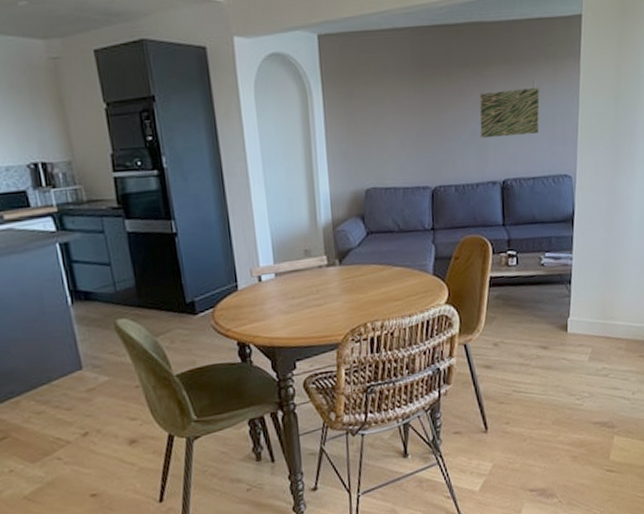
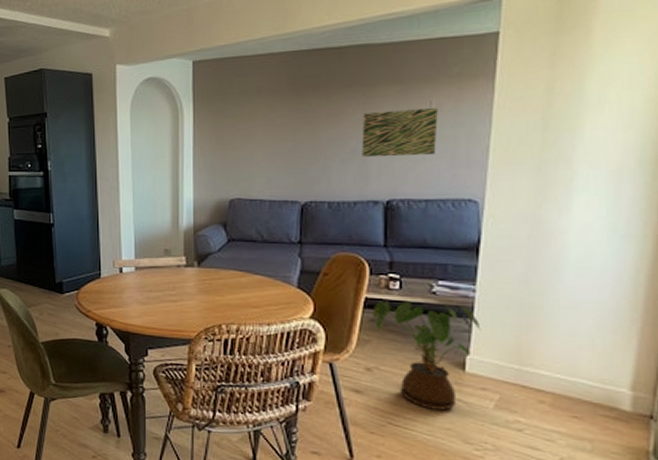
house plant: none [496,272,576,372] -> present [372,300,480,411]

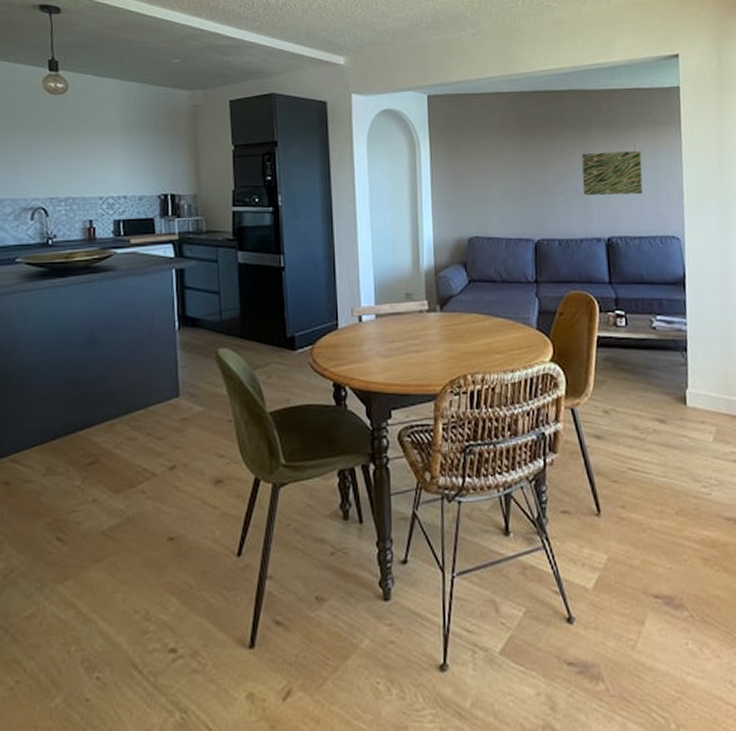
house plant: present [372,300,480,411] -> none [605,337,694,449]

